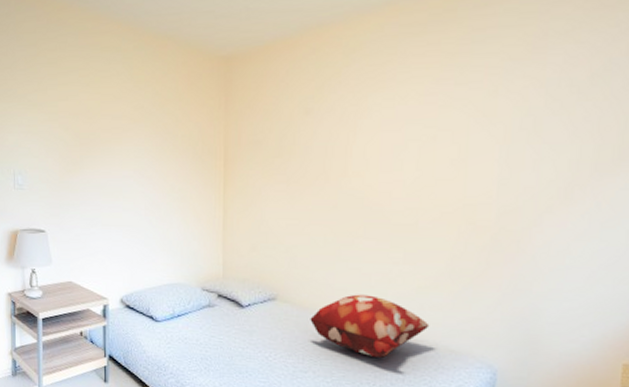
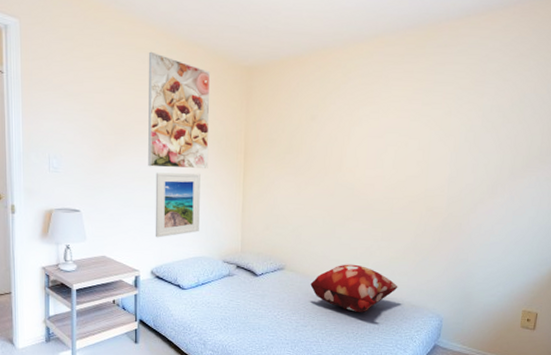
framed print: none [114,49,183,181] -> present [148,51,211,170]
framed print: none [124,185,174,261] -> present [155,172,201,238]

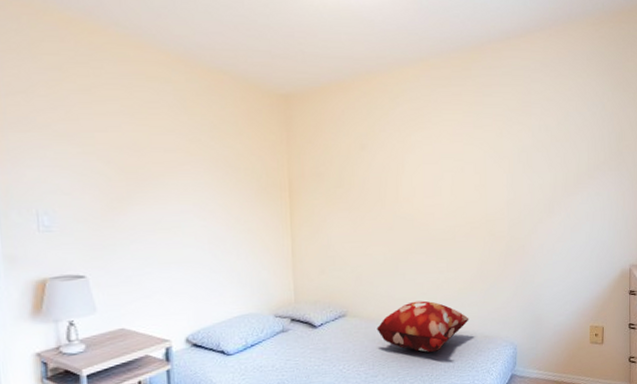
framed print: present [148,51,211,170] -> none [162,80,248,215]
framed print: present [155,172,201,238] -> none [182,217,243,298]

